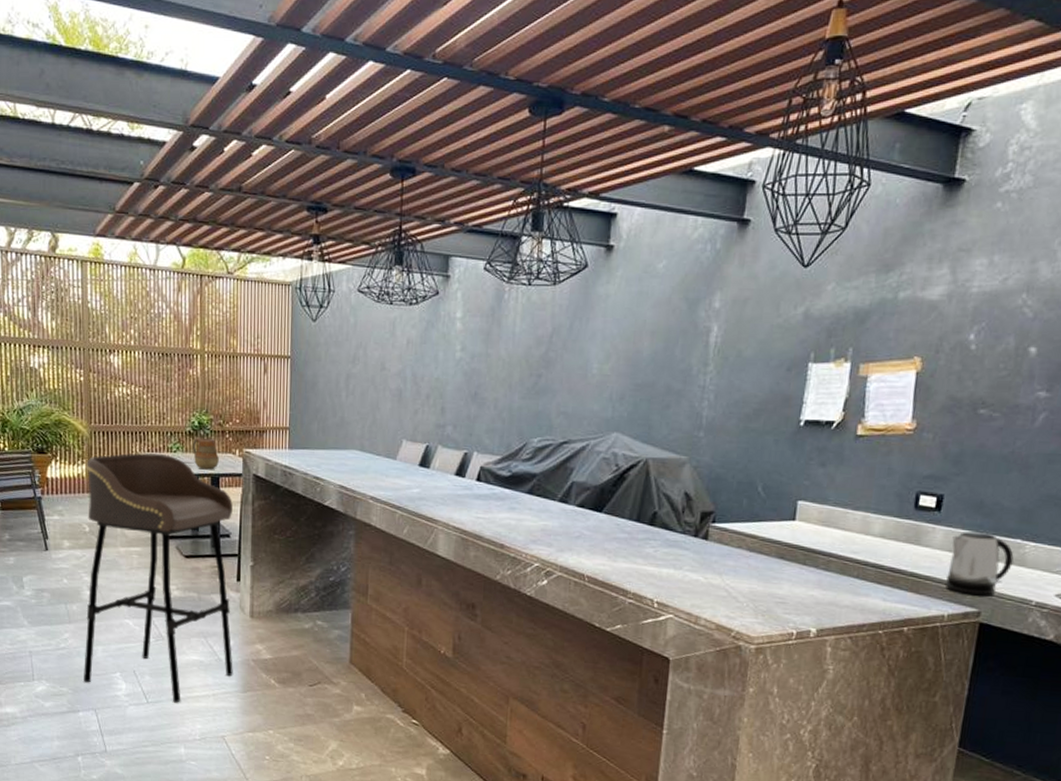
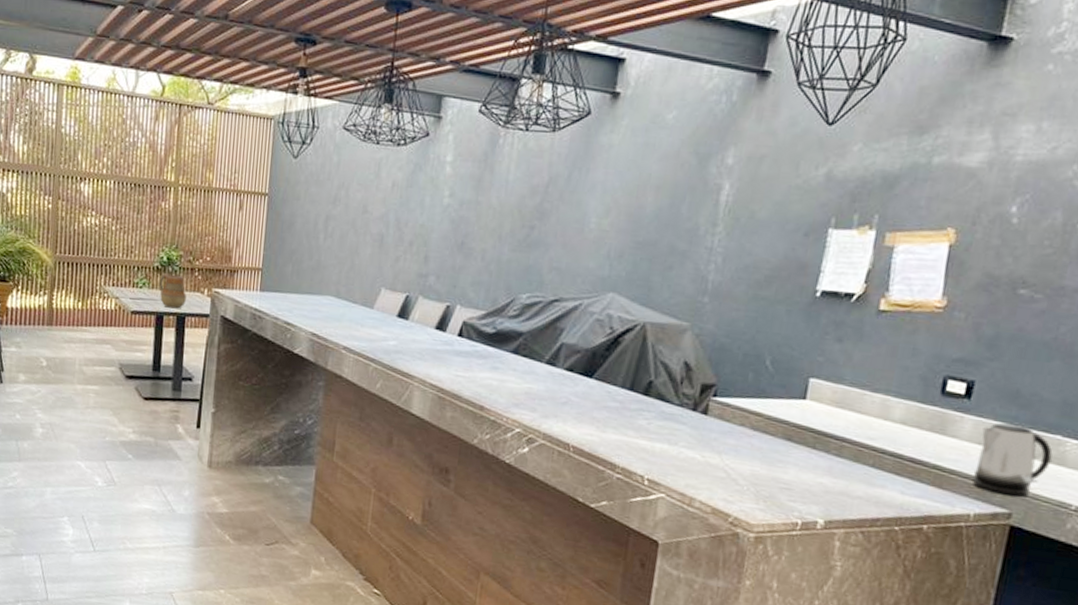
bar stool: present [84,452,233,703] -> none [30,286,198,553]

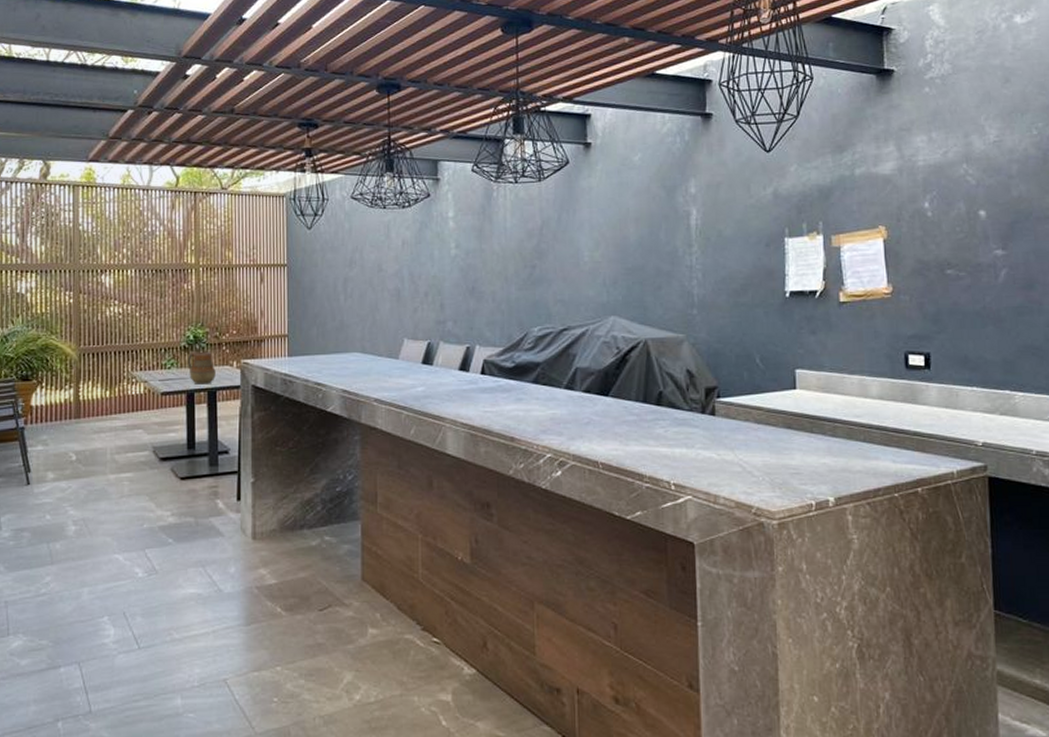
kettle: present [973,422,1053,497] -> none [946,385,1007,450]

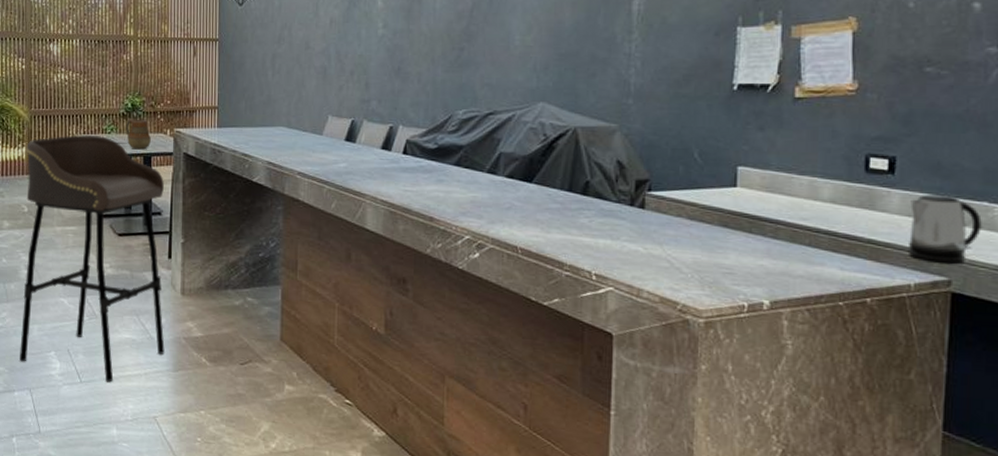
bar stool: none [66,371,235,645] -> present [20,134,165,382]
kettle: none [946,385,1007,450] -> present [909,194,982,264]

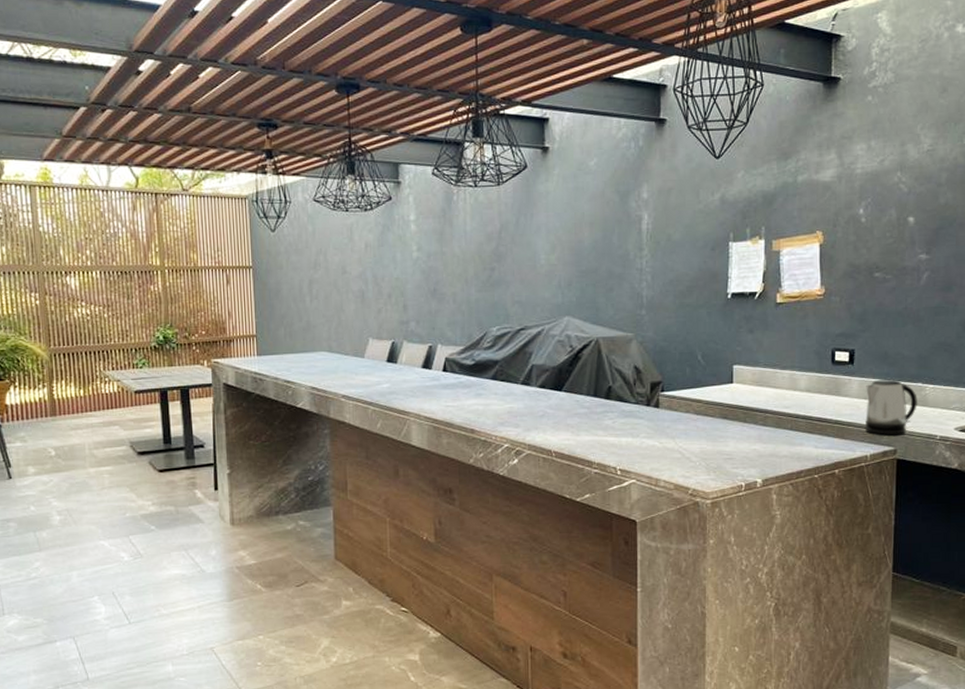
bar stool: present [20,134,165,382] -> none [47,370,217,620]
pitcher: present [125,117,151,150] -> none [158,350,187,383]

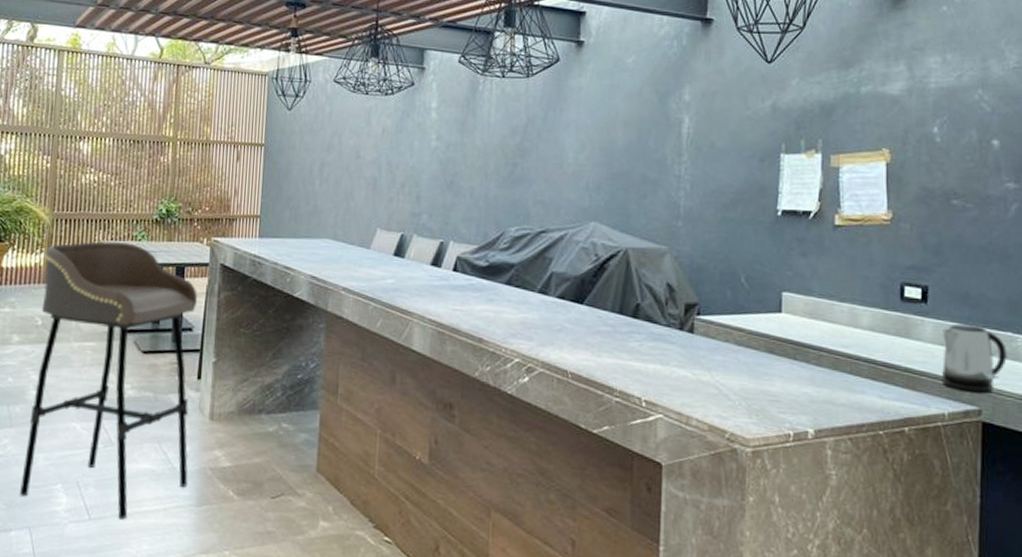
bar stool: none [47,370,217,620] -> present [20,241,197,519]

